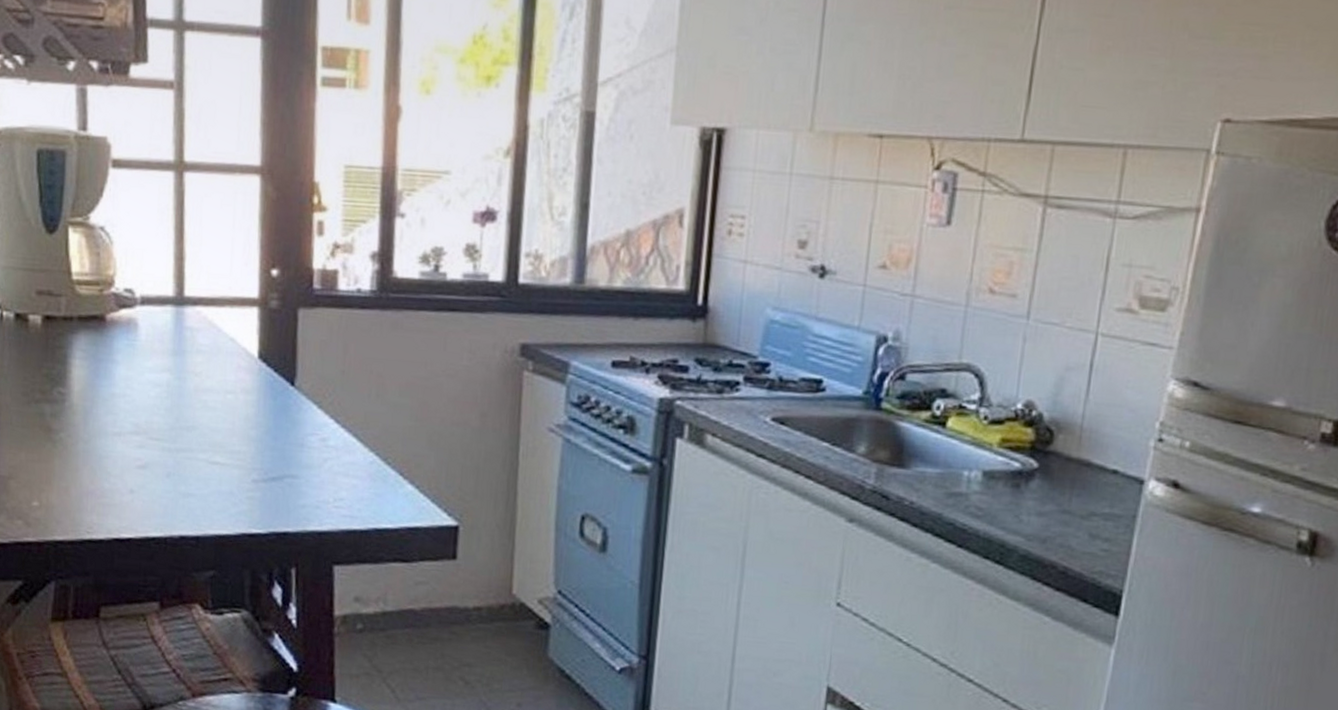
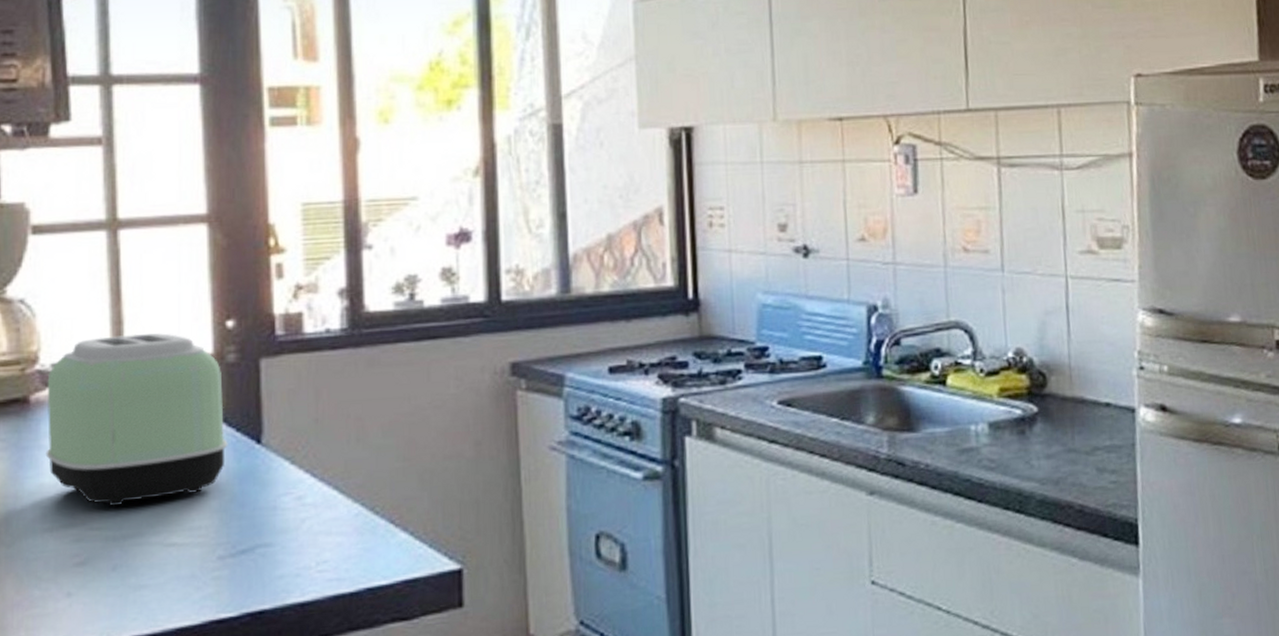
toaster: none [117,270,267,423] -> present [45,333,228,507]

